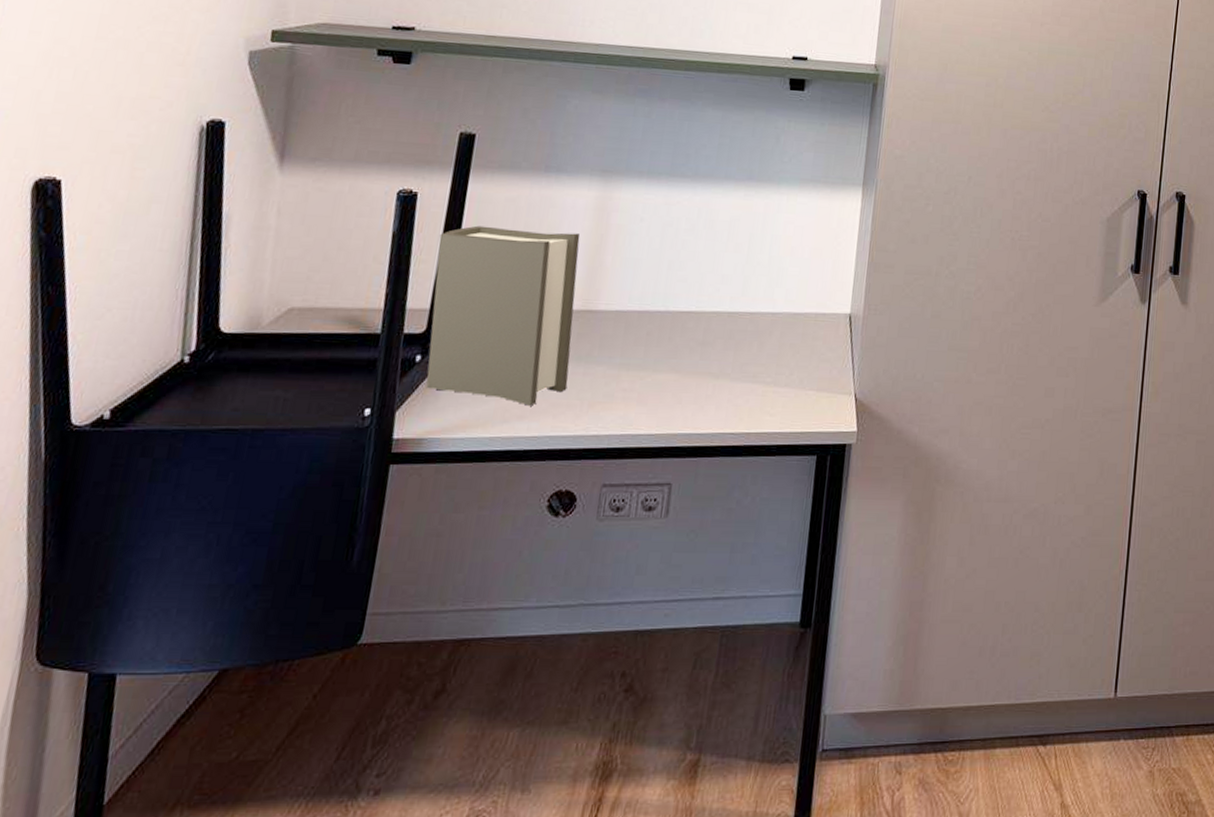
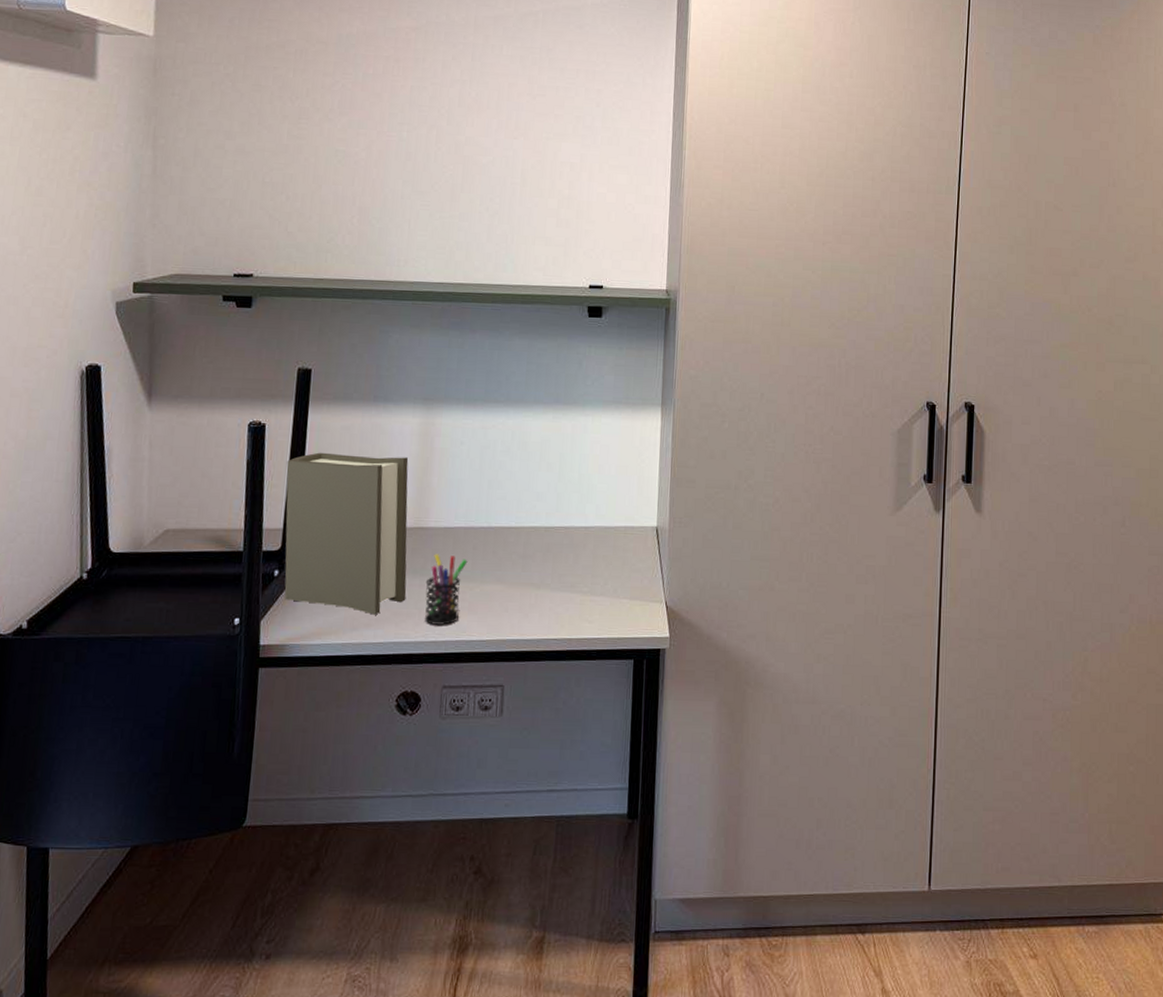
pen holder: none [587,339,640,417] -> present [425,554,468,625]

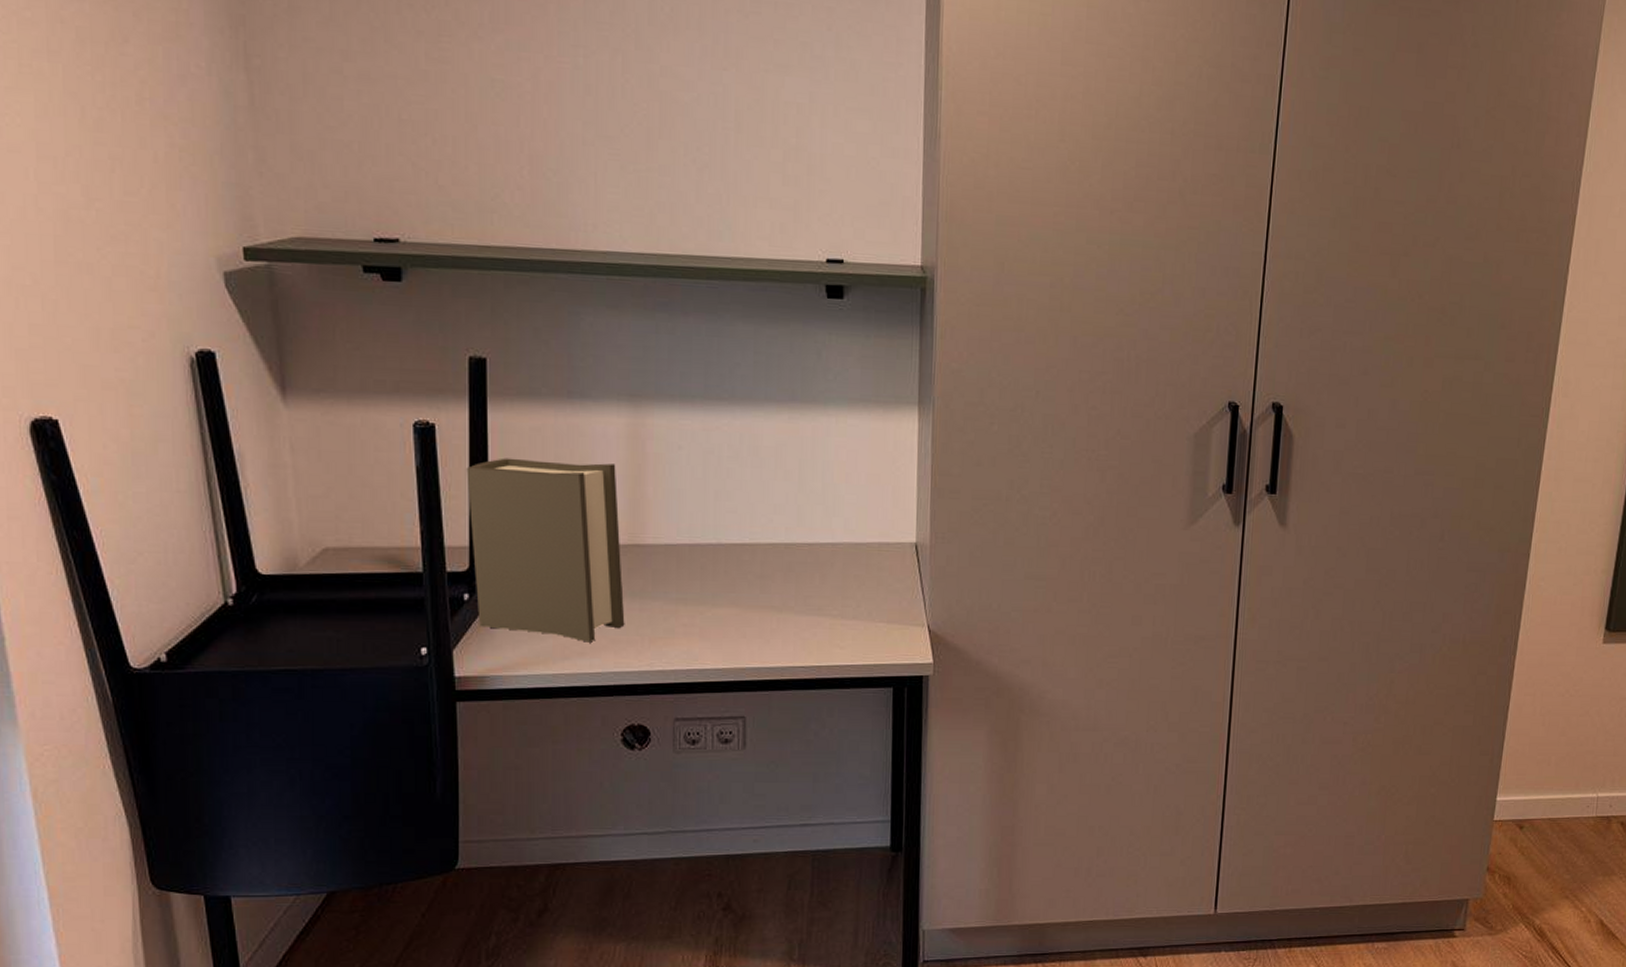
pen holder: present [425,554,468,625] -> none [647,574,695,653]

